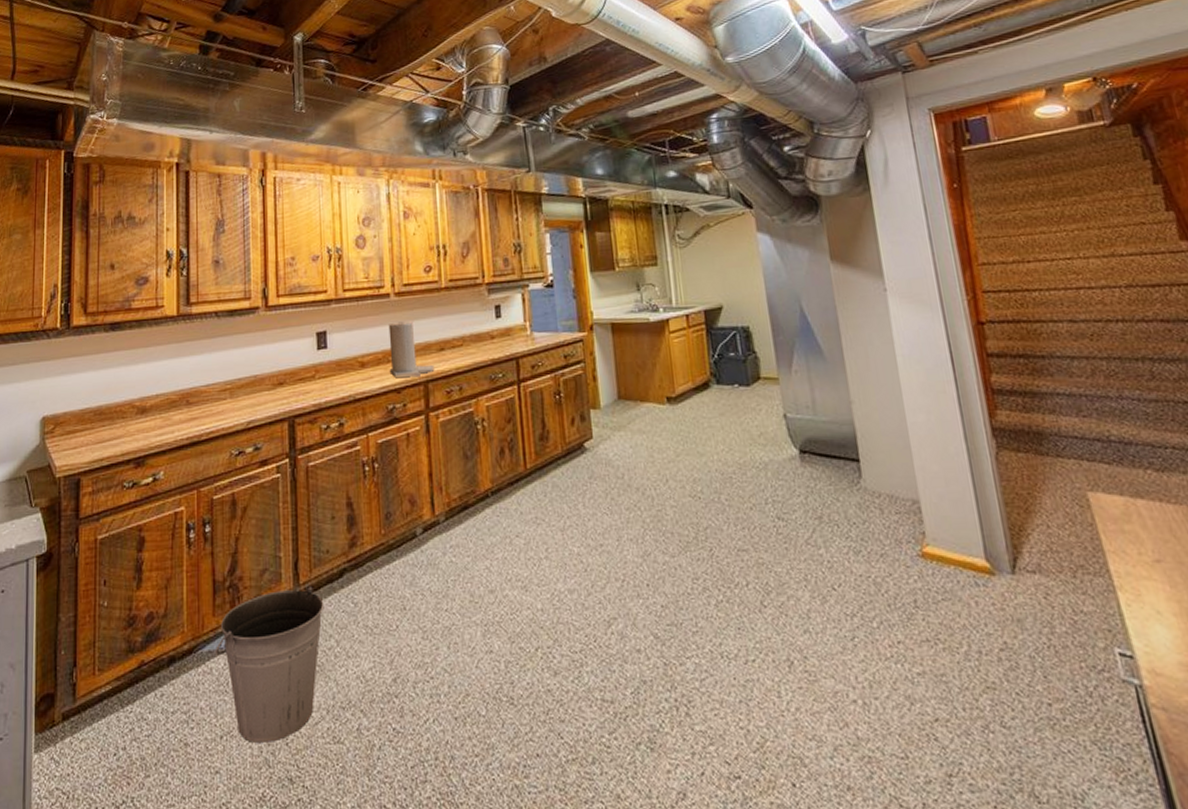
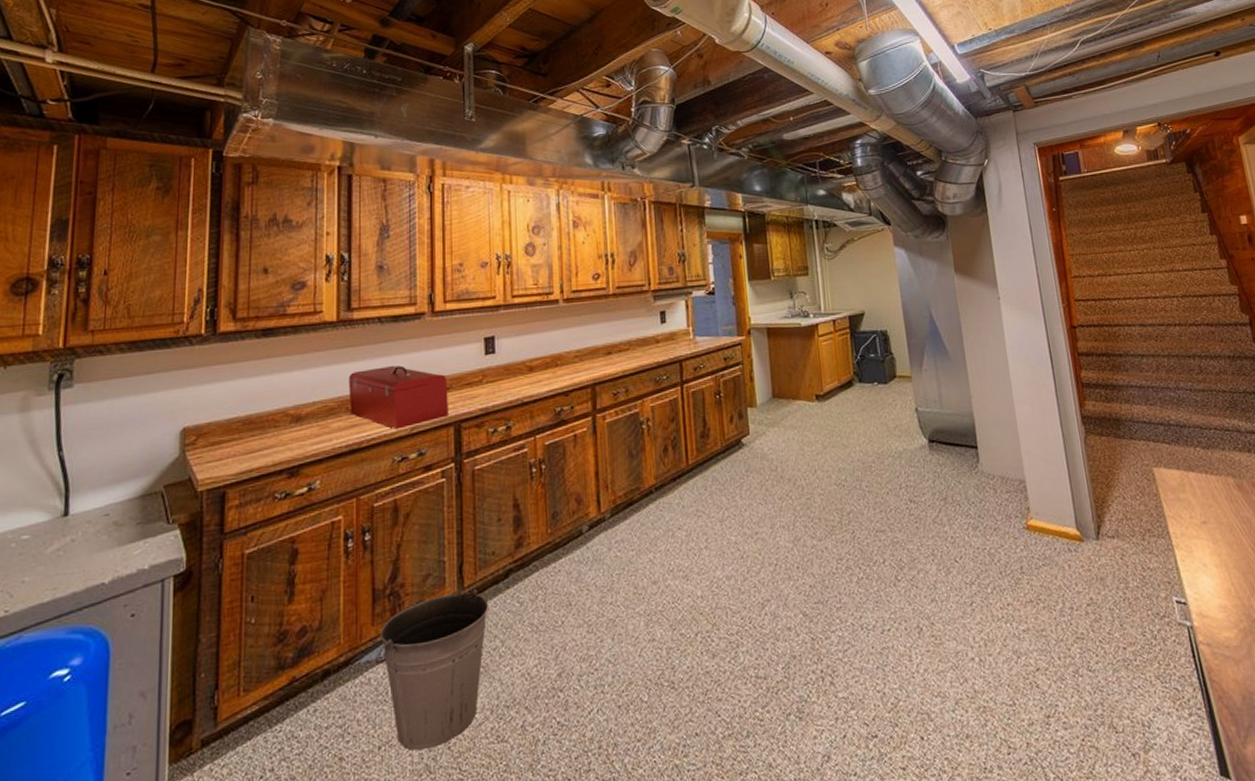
toolbox: none [188,360,283,424] -> present [348,365,449,430]
paper towel: present [388,321,435,379] -> none [557,326,602,382]

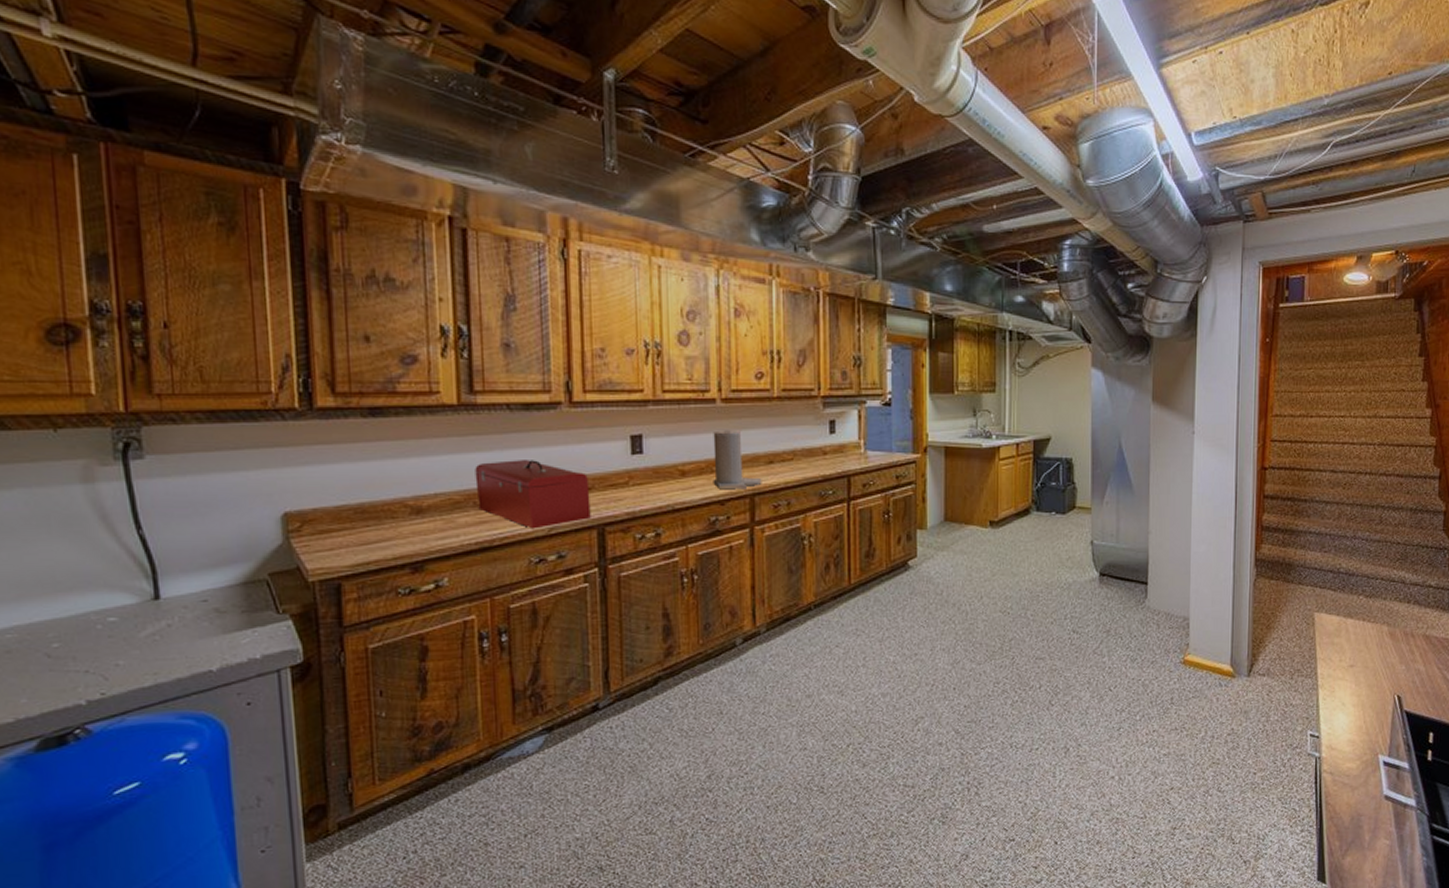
bucket: present [375,589,489,750] -> none [517,694,637,839]
paper towel: none [557,326,602,382] -> present [713,430,762,490]

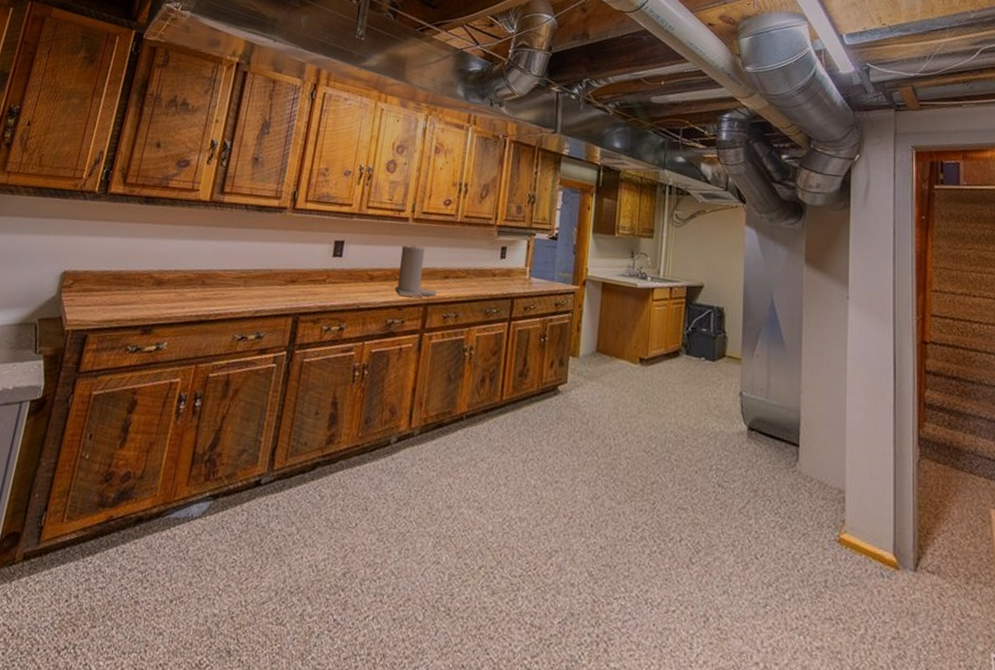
toolbox: present [475,460,591,529] -> none [205,249,295,311]

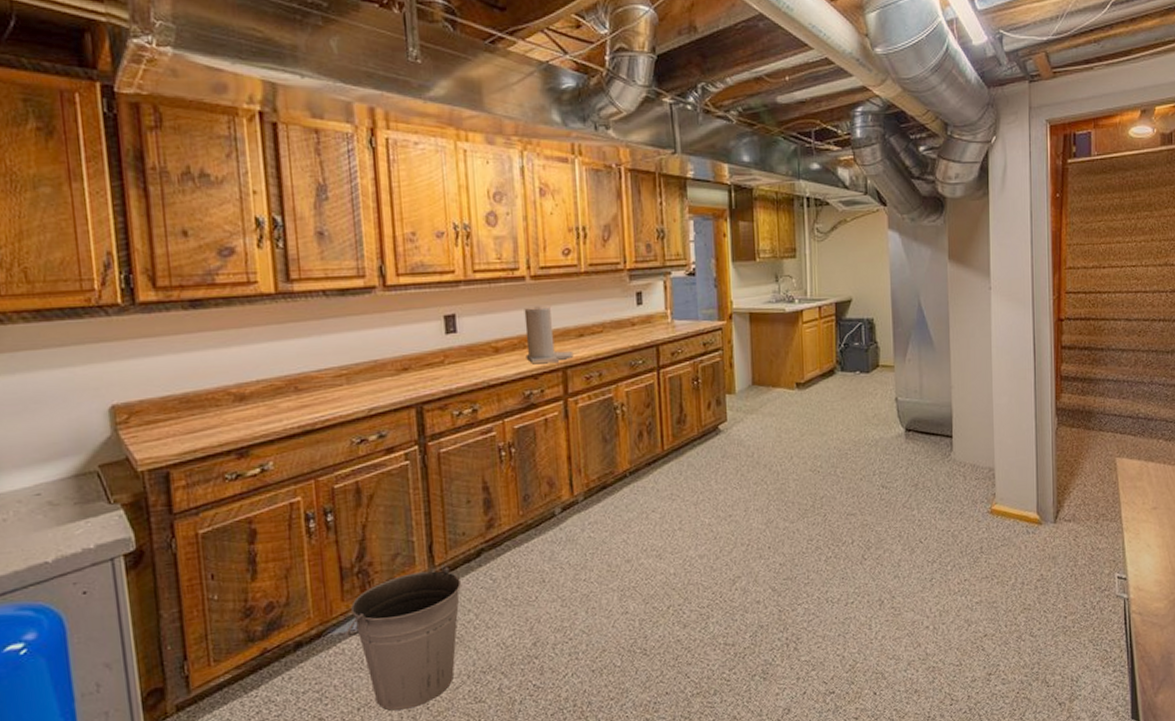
bucket: none [182,472,293,614] -> present [347,567,462,711]

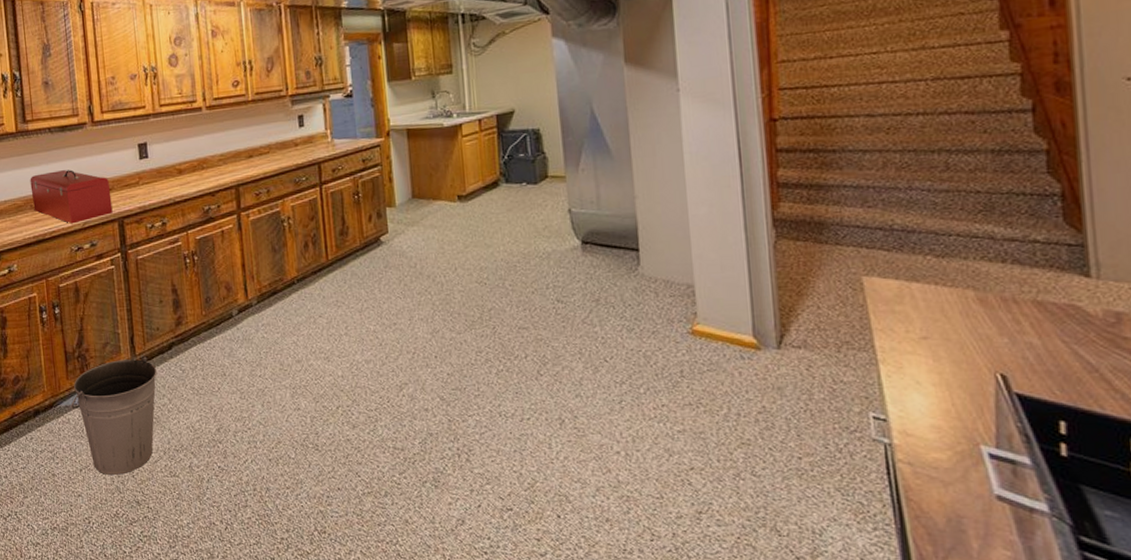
toolbox: none [294,343,409,411] -> present [30,170,113,224]
paper towel: present [524,306,574,365] -> none [201,131,245,183]

